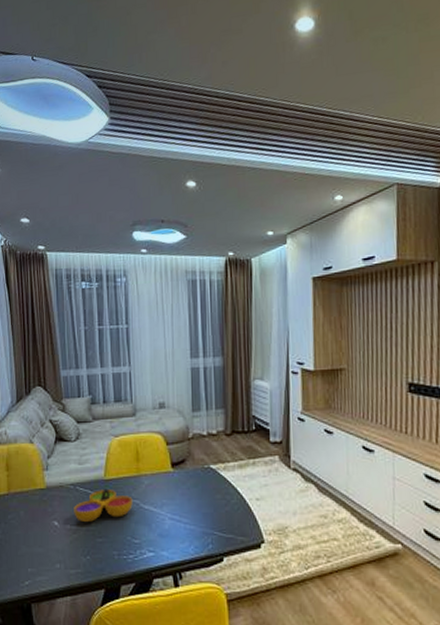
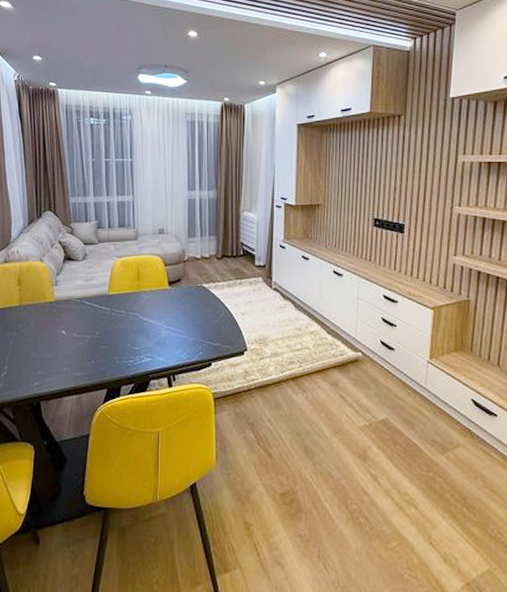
decorative bowl: present [74,488,133,522] -> none [80,302,133,331]

